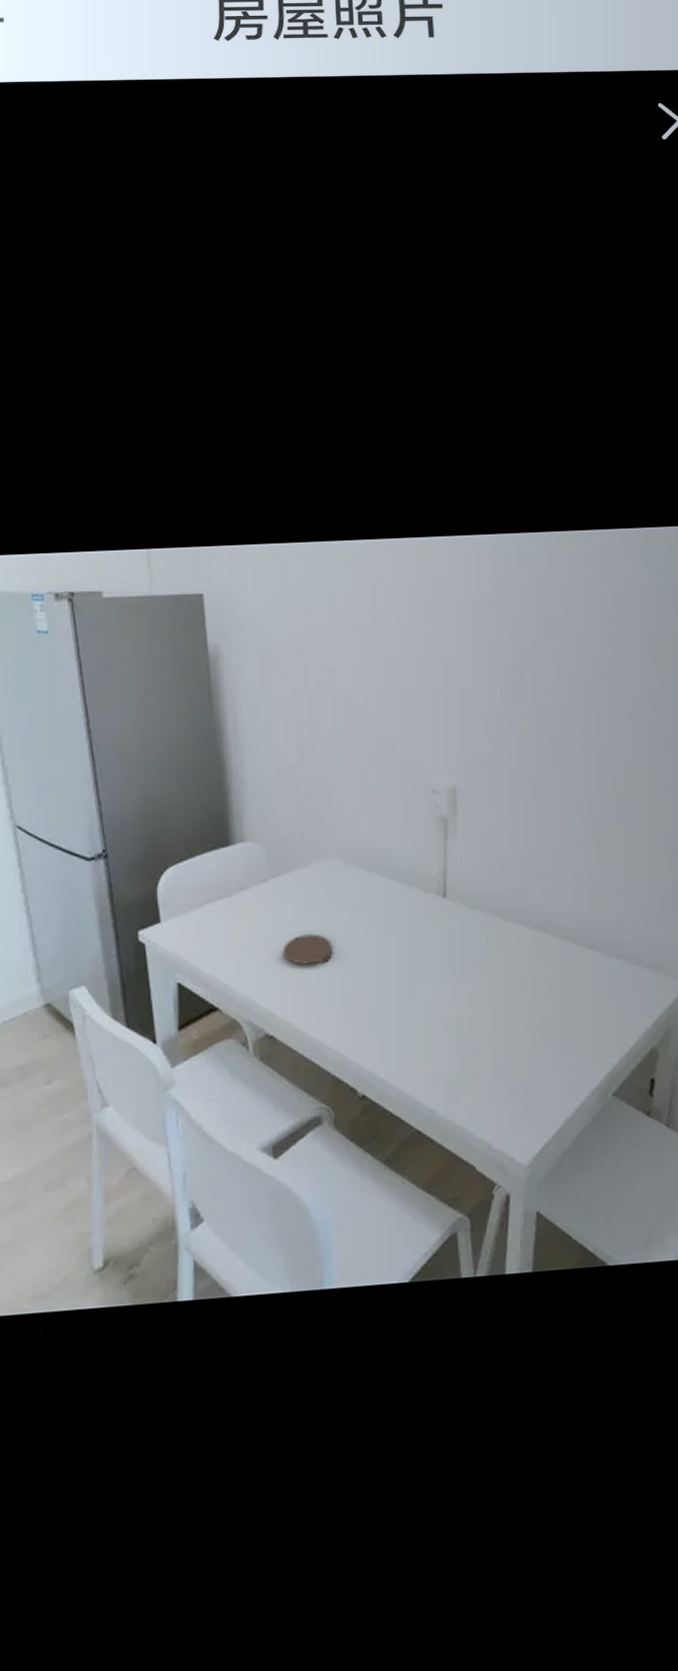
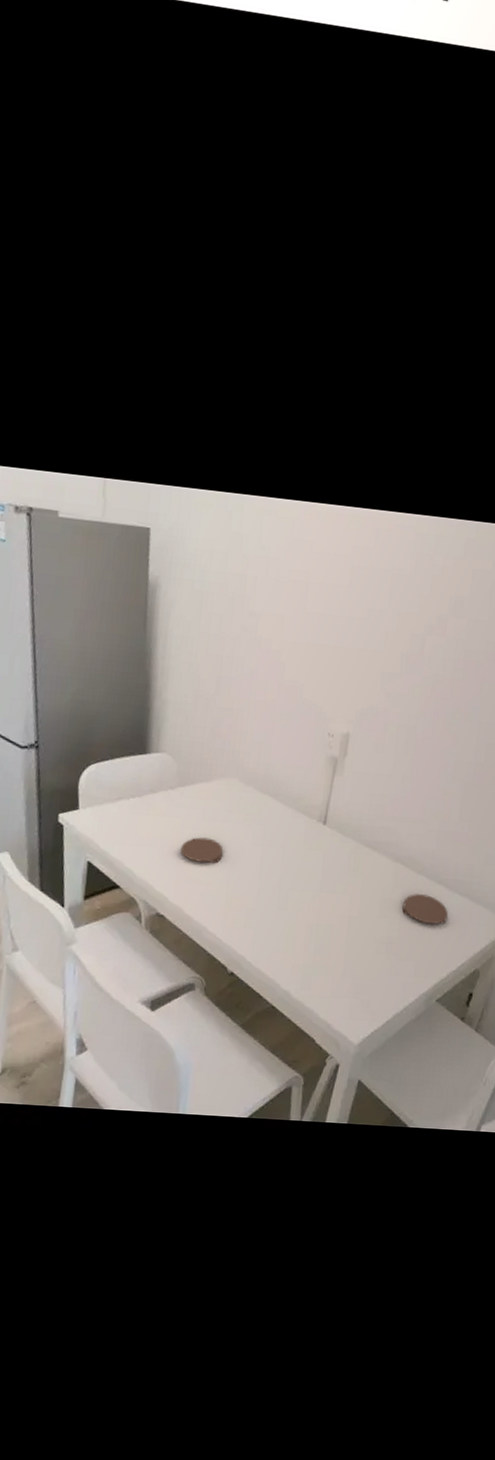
coaster: none [551,964,608,1000] -> present [402,894,449,925]

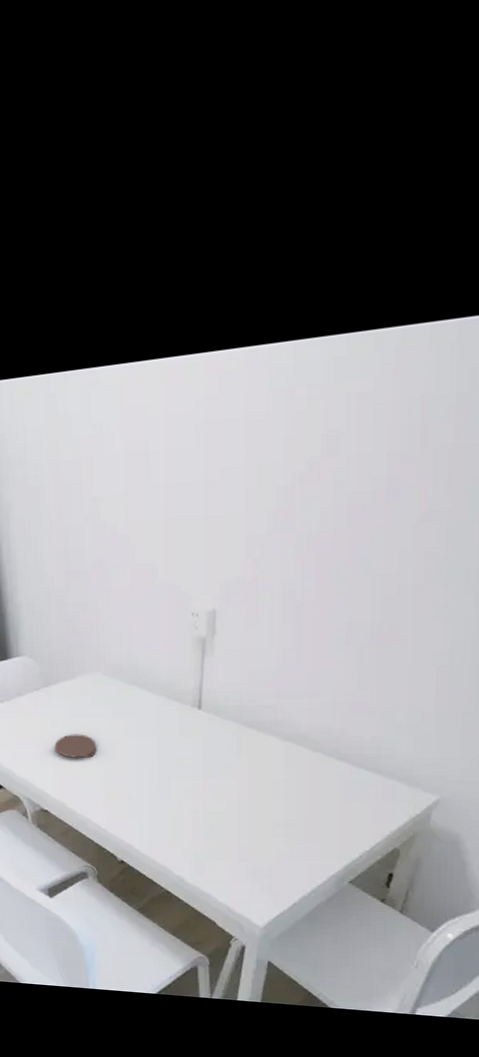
coaster: present [402,894,449,925] -> none [299,773,355,804]

